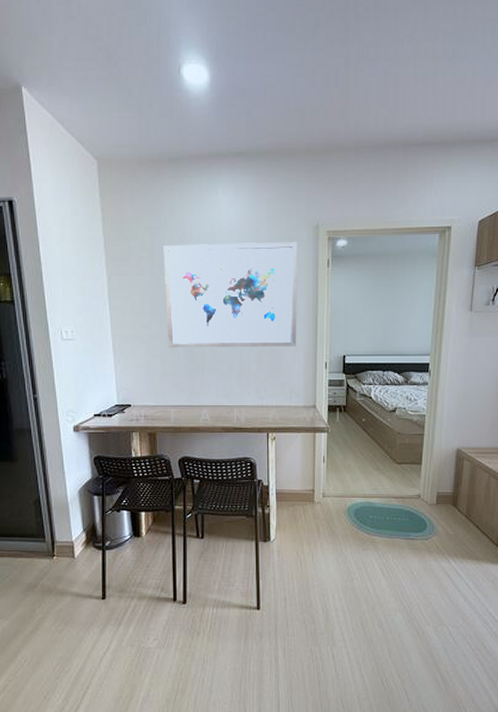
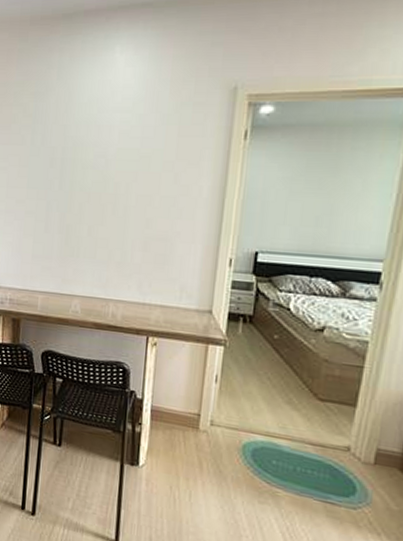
wall art: present [163,241,297,348] -> none [42,108,206,237]

